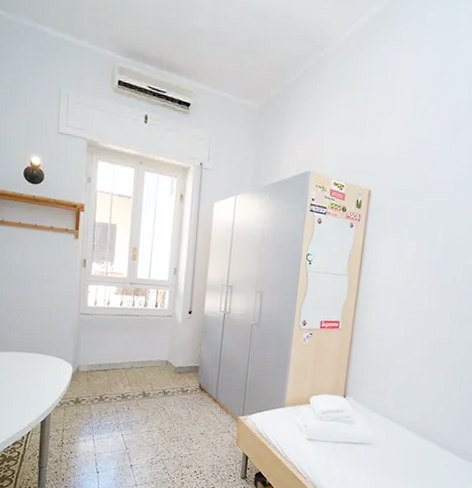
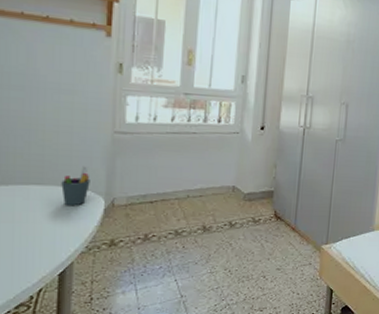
pen holder: none [43,339,63,370] -> present [61,166,90,206]

